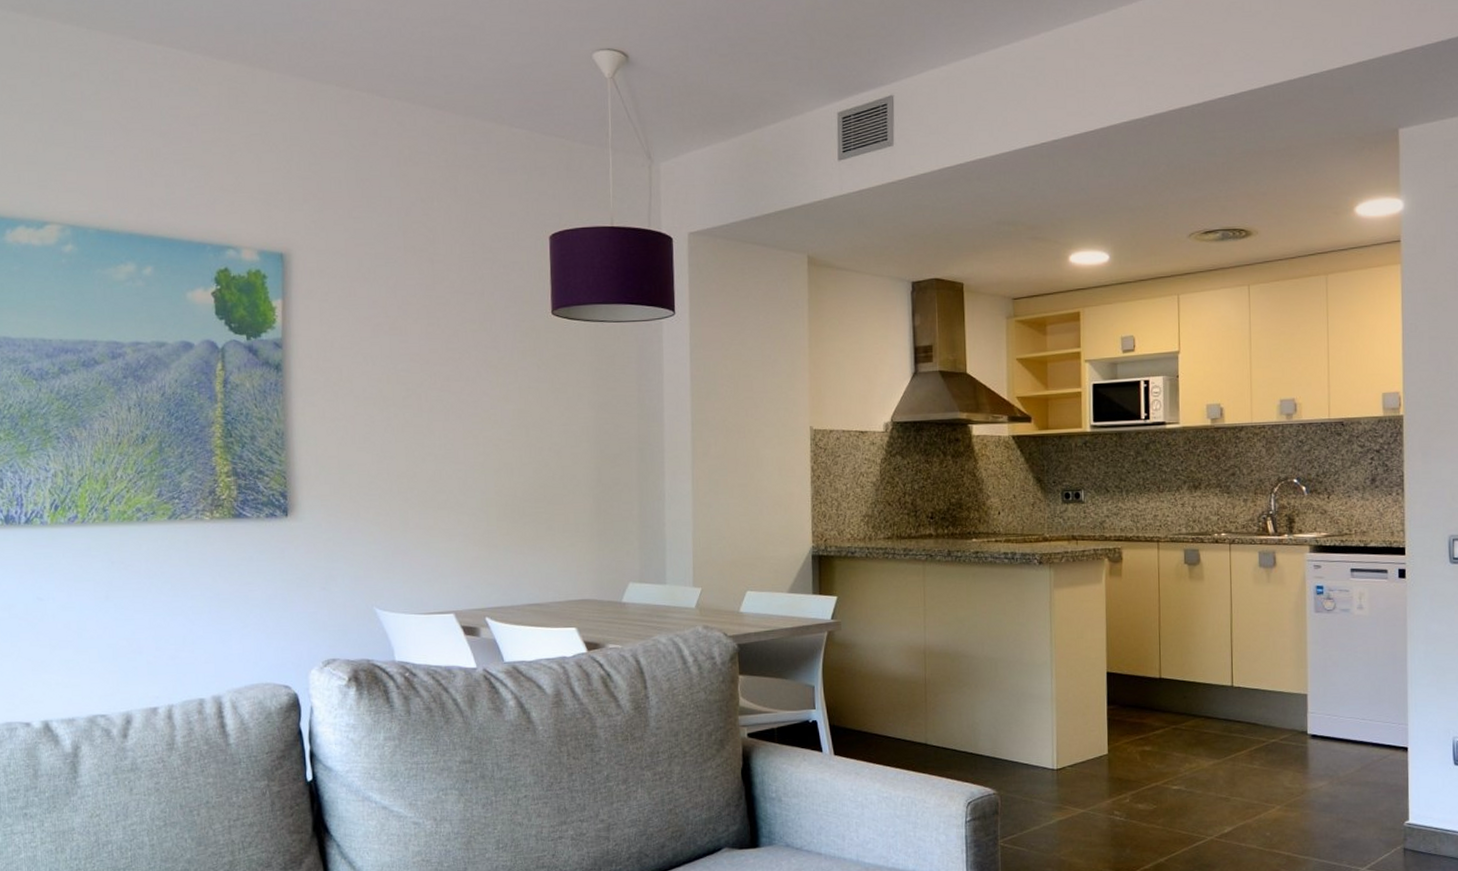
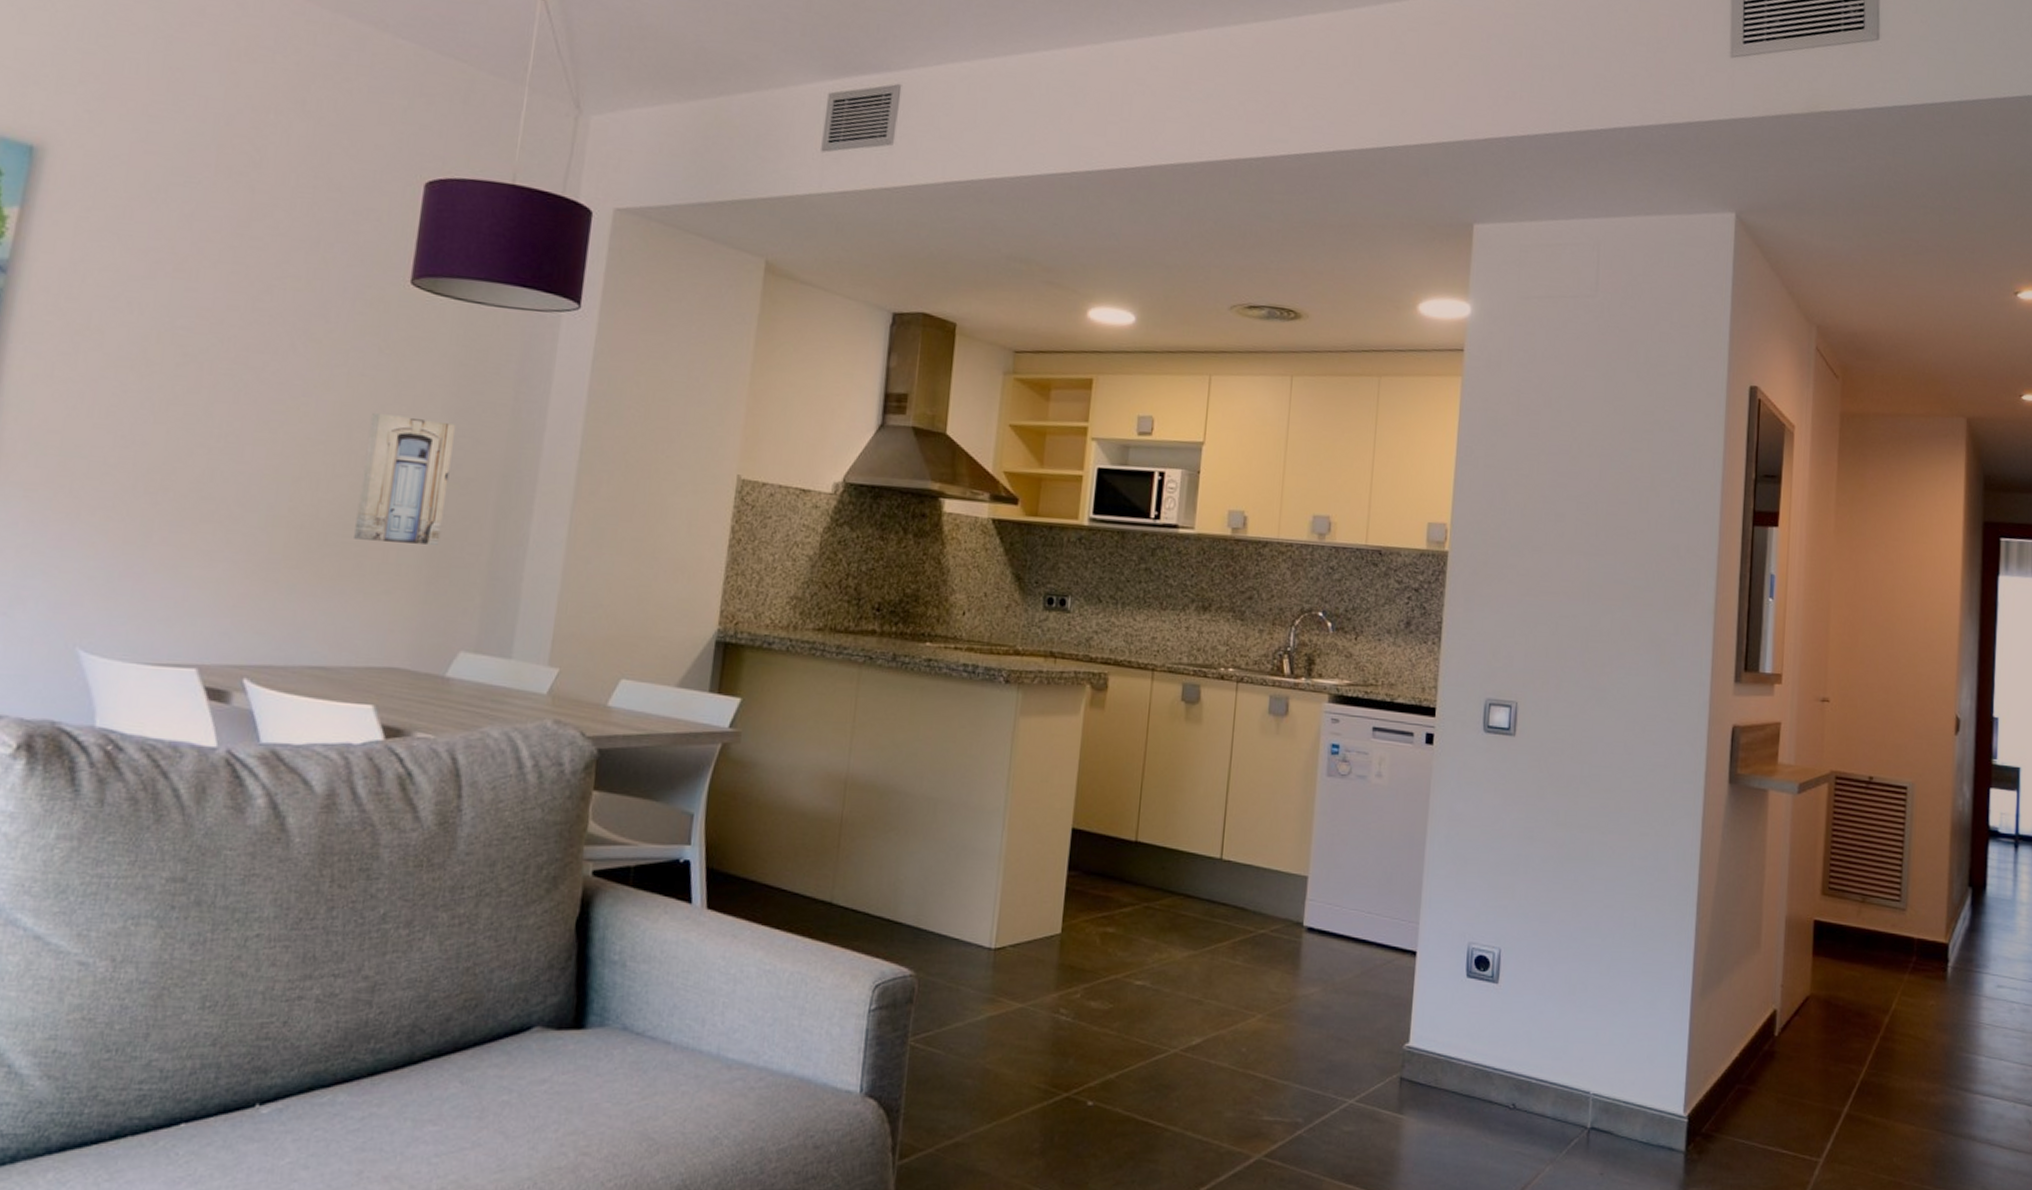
wall art: none [540,413,603,509] -> present [354,412,456,545]

